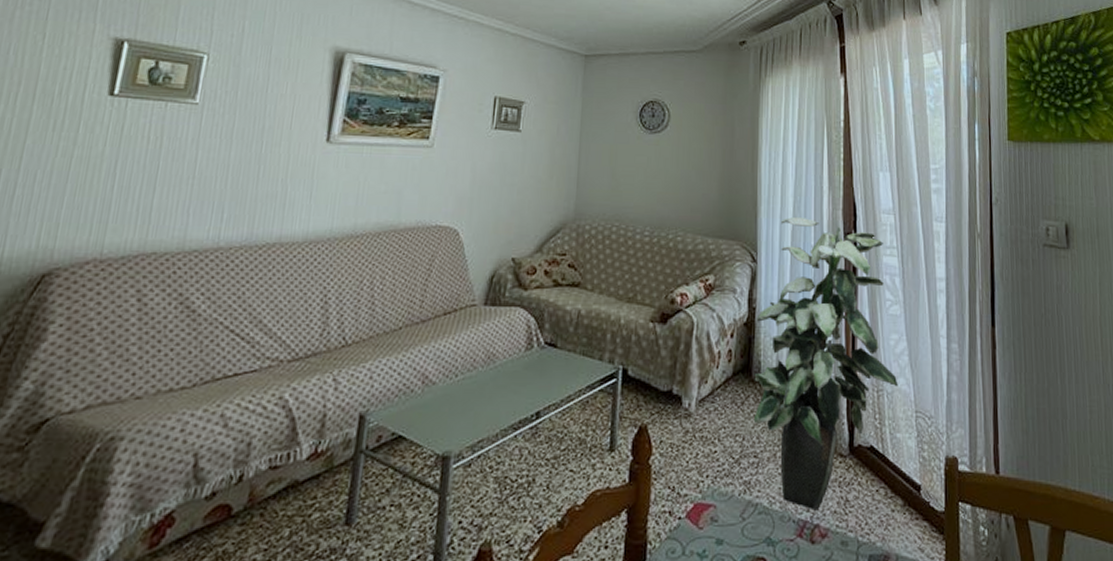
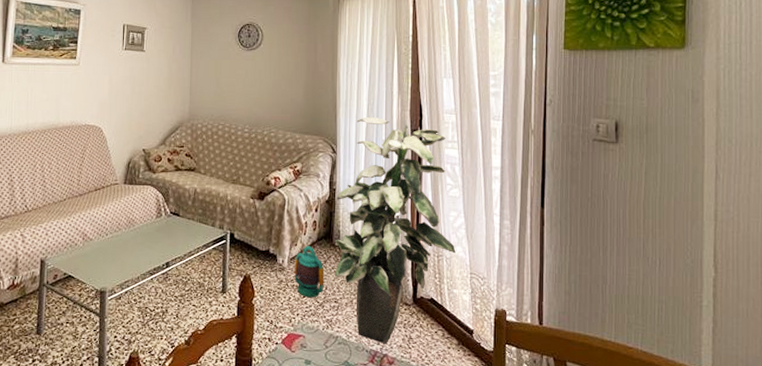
lantern: none [703,383,742,453] -> present [294,246,325,298]

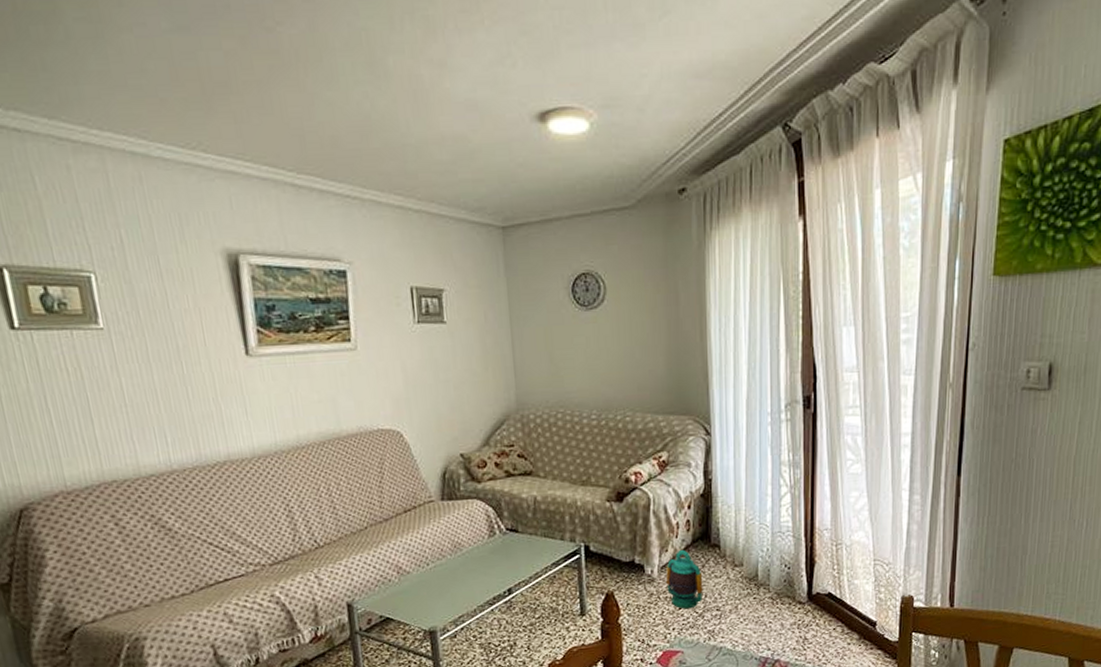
indoor plant: present [334,116,456,344] -> none [713,384,857,649]

